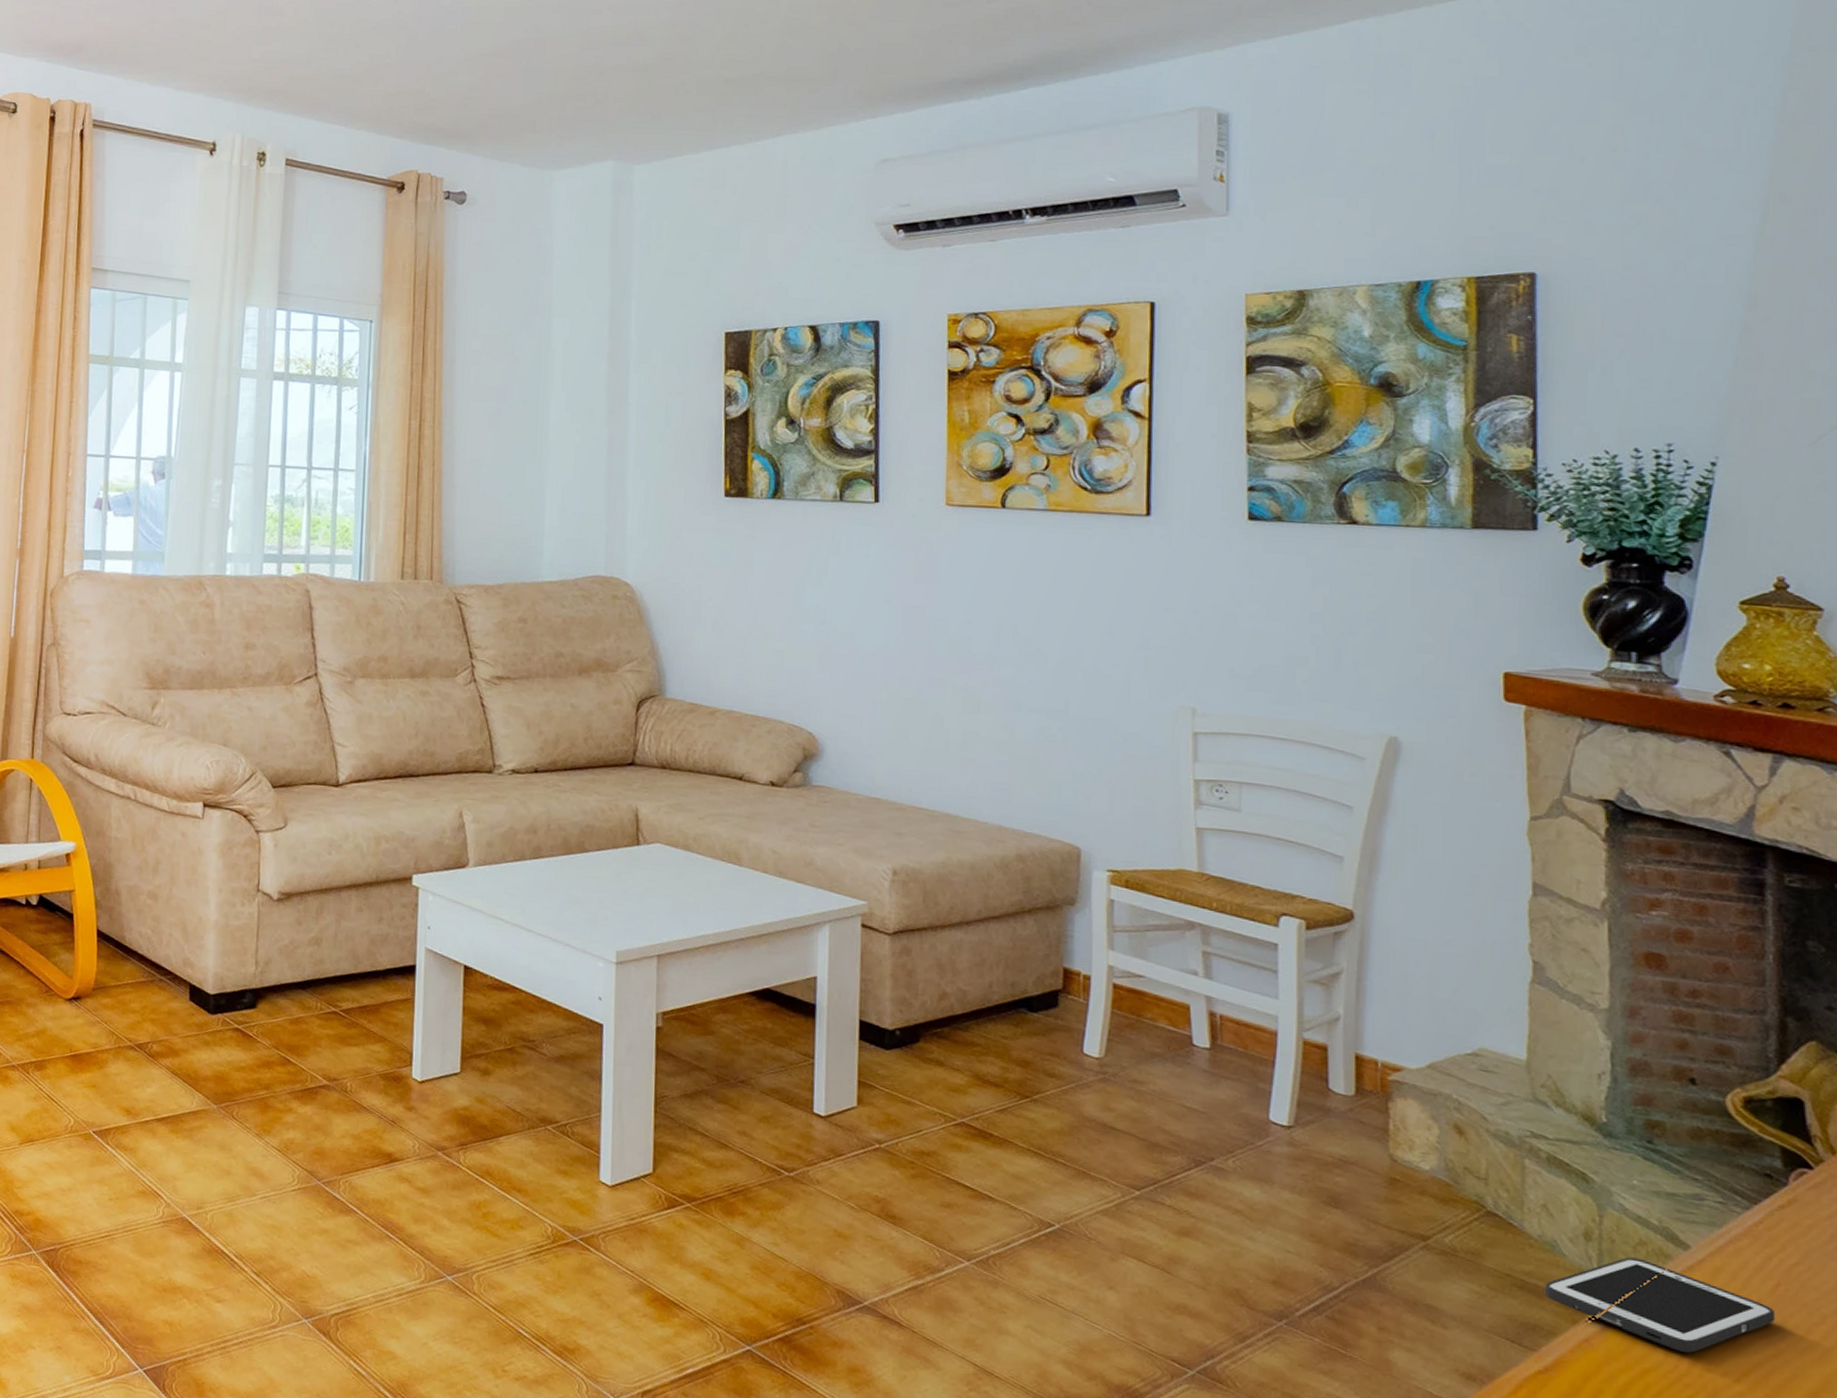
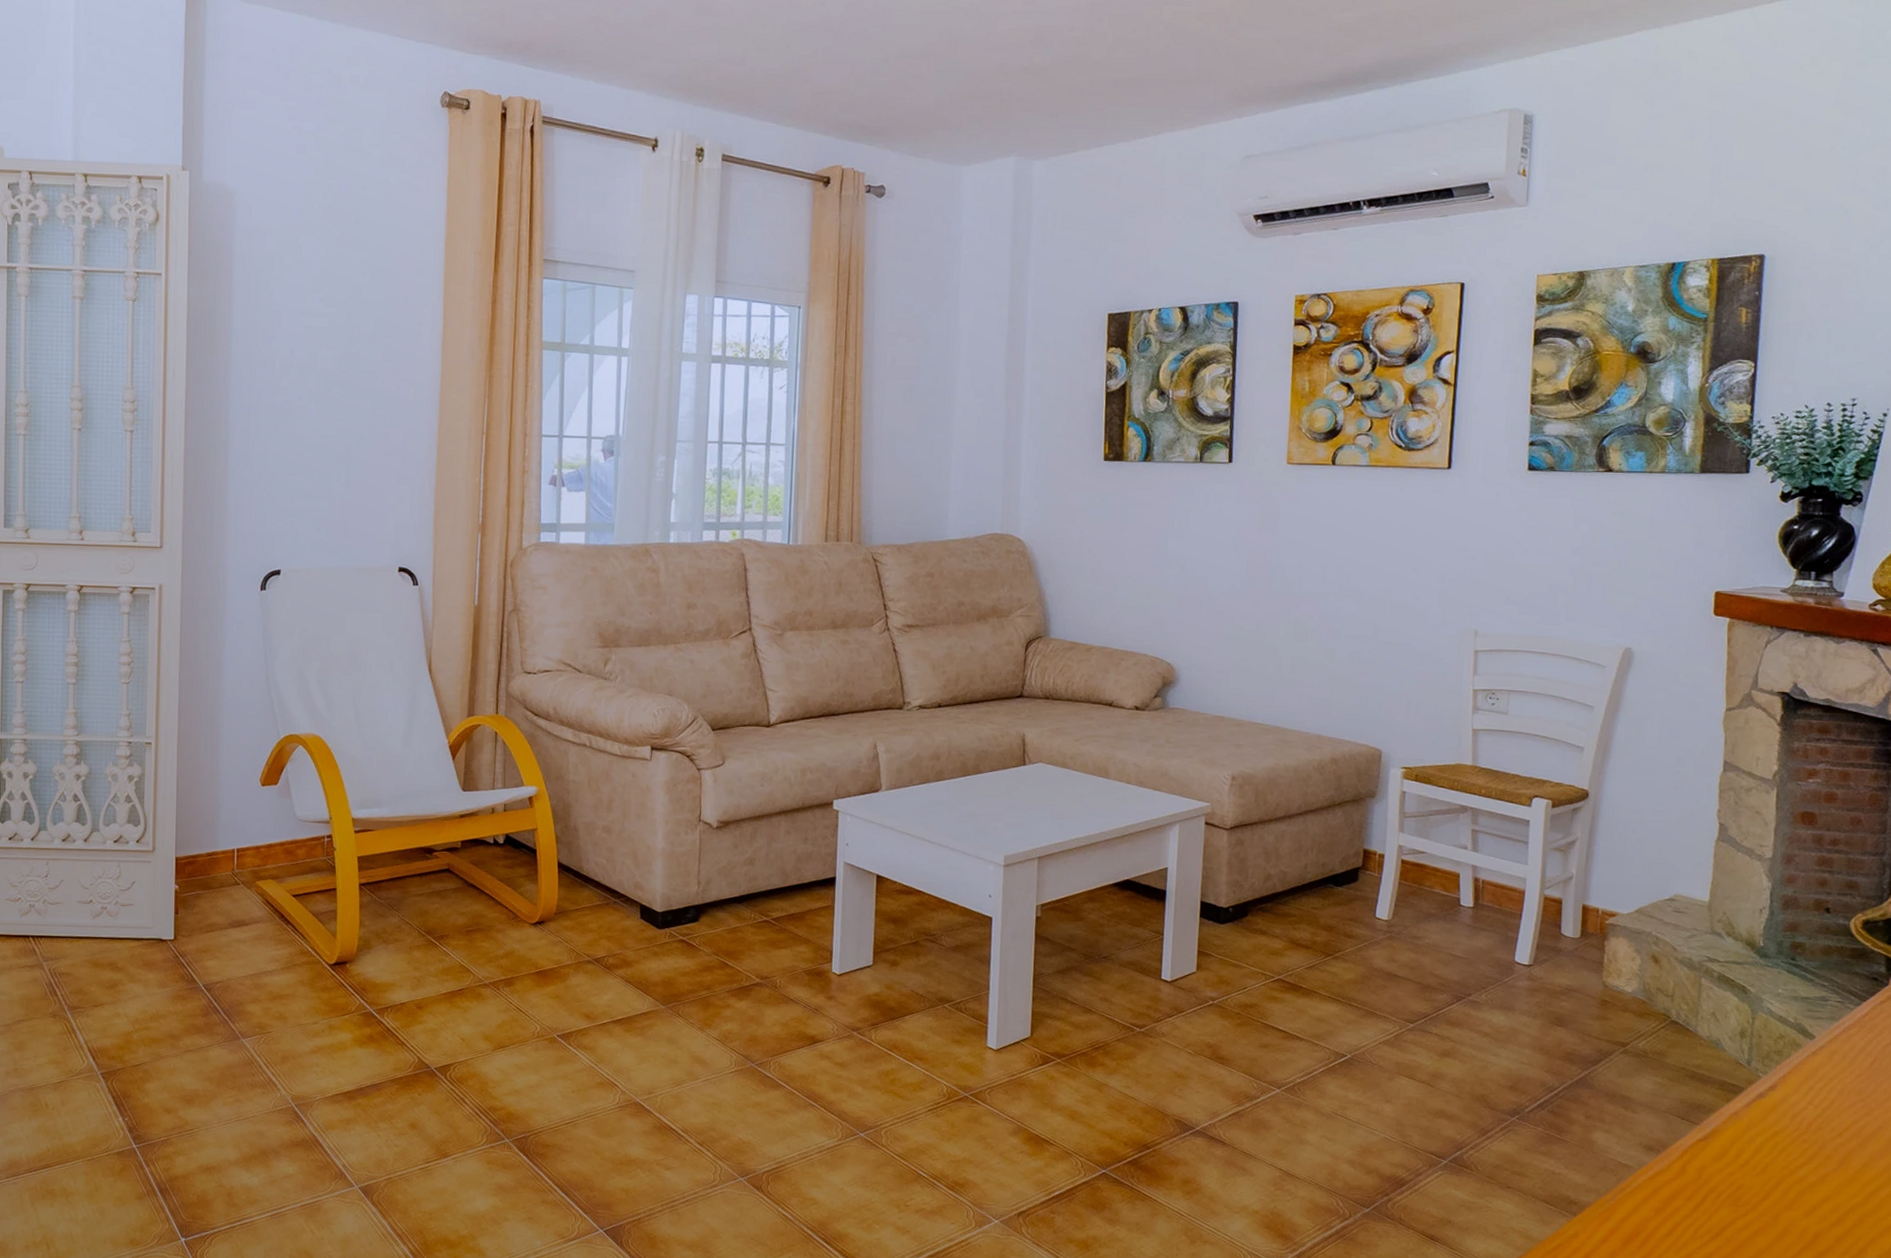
cell phone: present [1544,1257,1776,1353] -> none [1708,1048,1871,1117]

